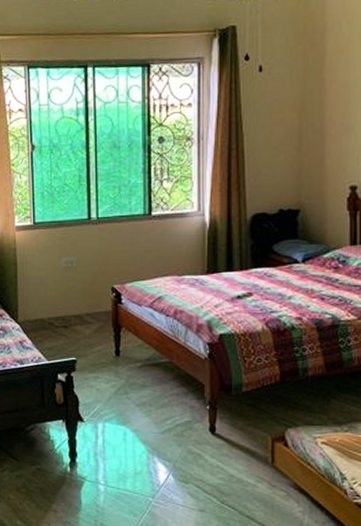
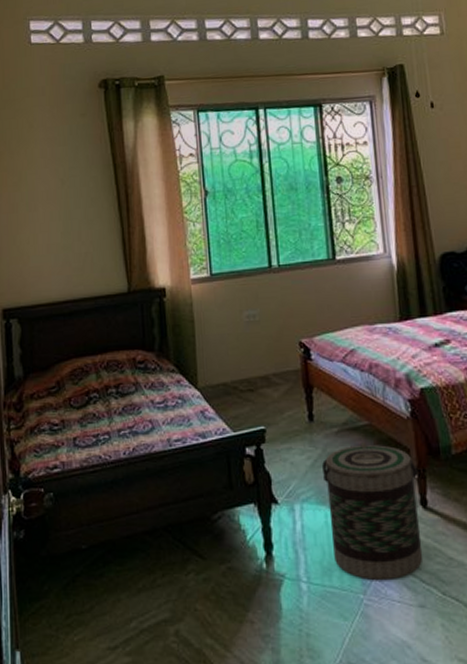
basket: none [124,377,210,488] -> present [321,442,423,580]

